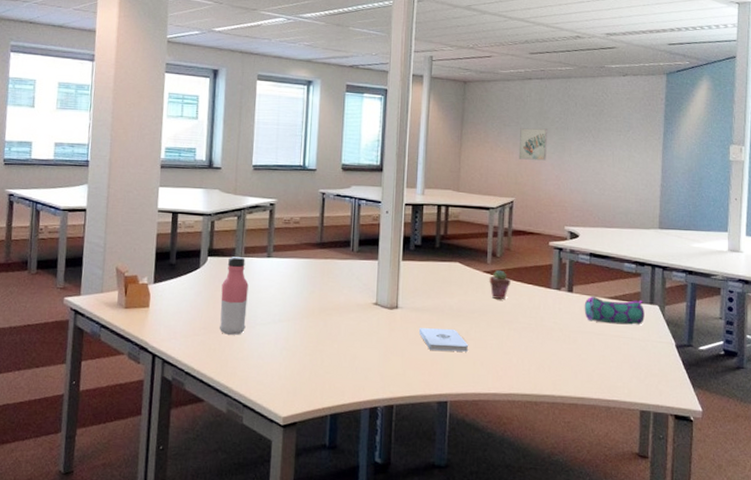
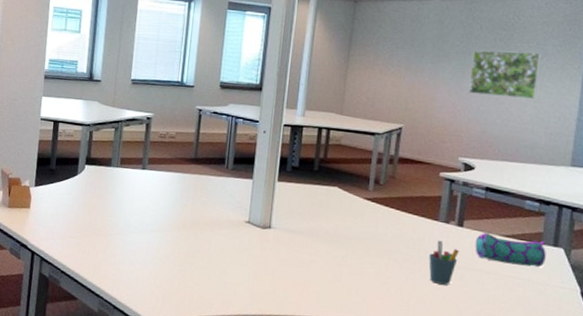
water bottle: present [220,257,249,335] -> none [94,166,123,241]
notepad: present [418,328,469,352] -> none [291,249,344,278]
potted succulent: present [489,269,511,299] -> none [370,197,394,228]
wall art: present [518,128,548,161] -> none [410,51,447,87]
pen holder: none [545,307,571,350] -> present [429,240,459,285]
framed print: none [569,125,628,170] -> present [468,50,542,100]

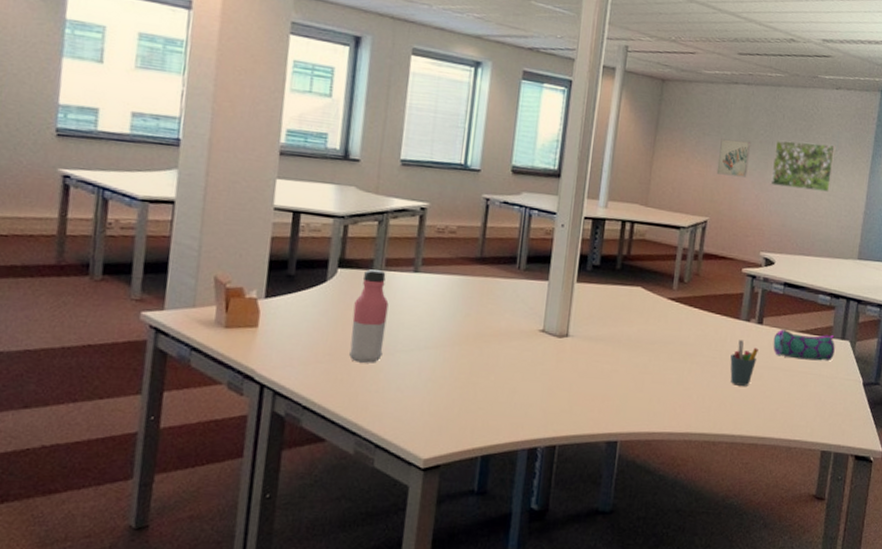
water bottle: none [94,166,123,241] -> present [349,269,389,363]
wall art: none [410,51,447,87] -> present [716,138,752,178]

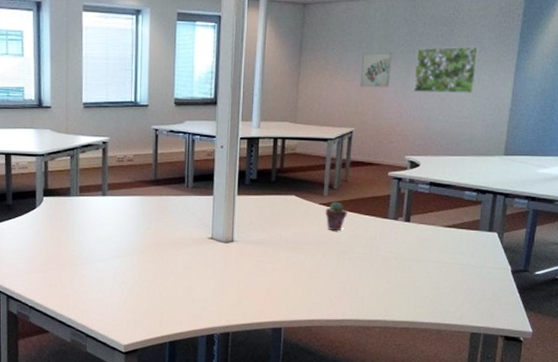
water bottle: present [349,269,389,363] -> none [59,196,85,271]
potted succulent: none [673,296,698,330] -> present [325,201,347,230]
pen holder: present [730,339,758,386] -> none [380,237,407,278]
pencil case: present [773,328,835,362] -> none [420,224,483,252]

